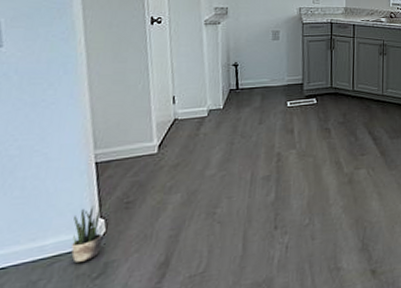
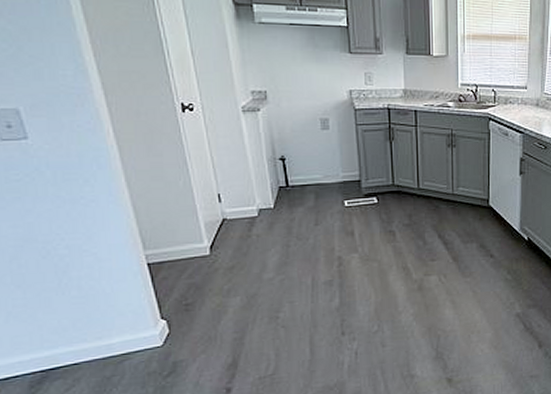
potted plant: present [71,205,103,262] -> none [136,306,168,361]

